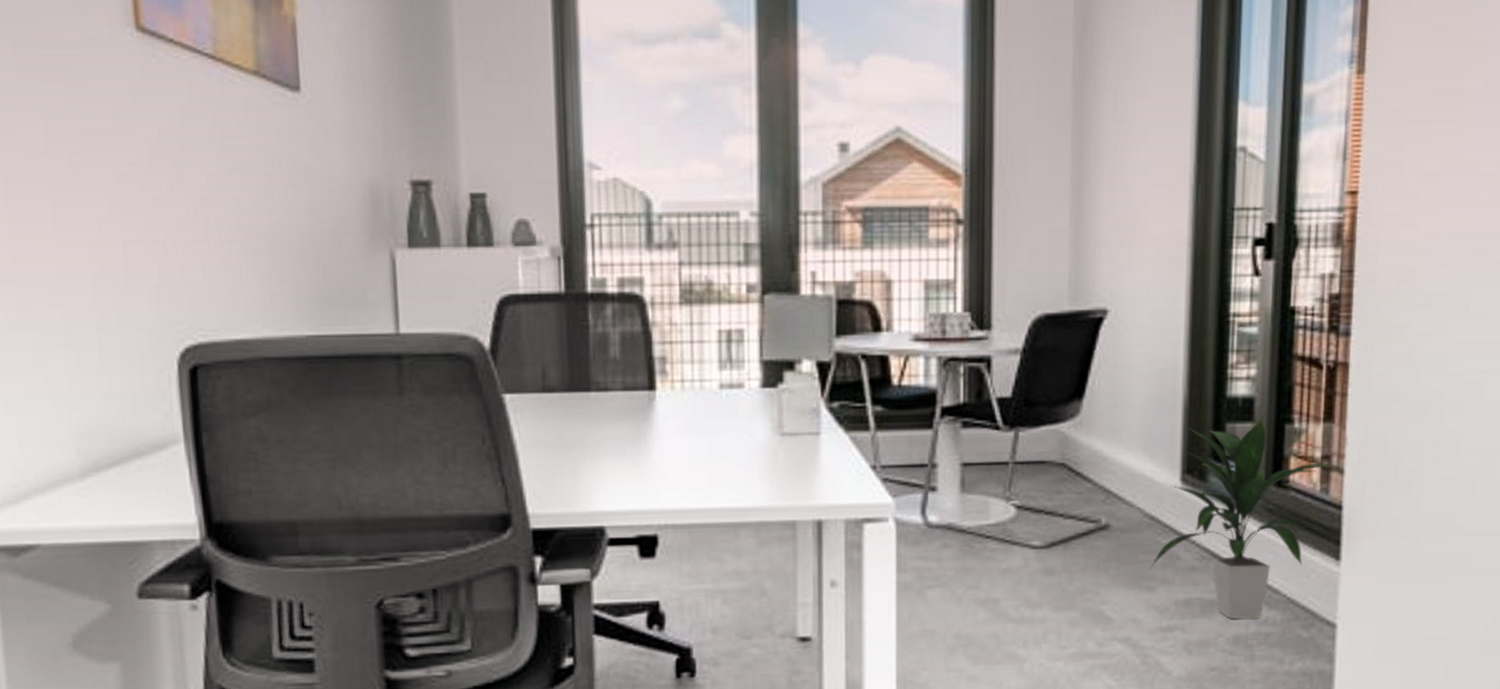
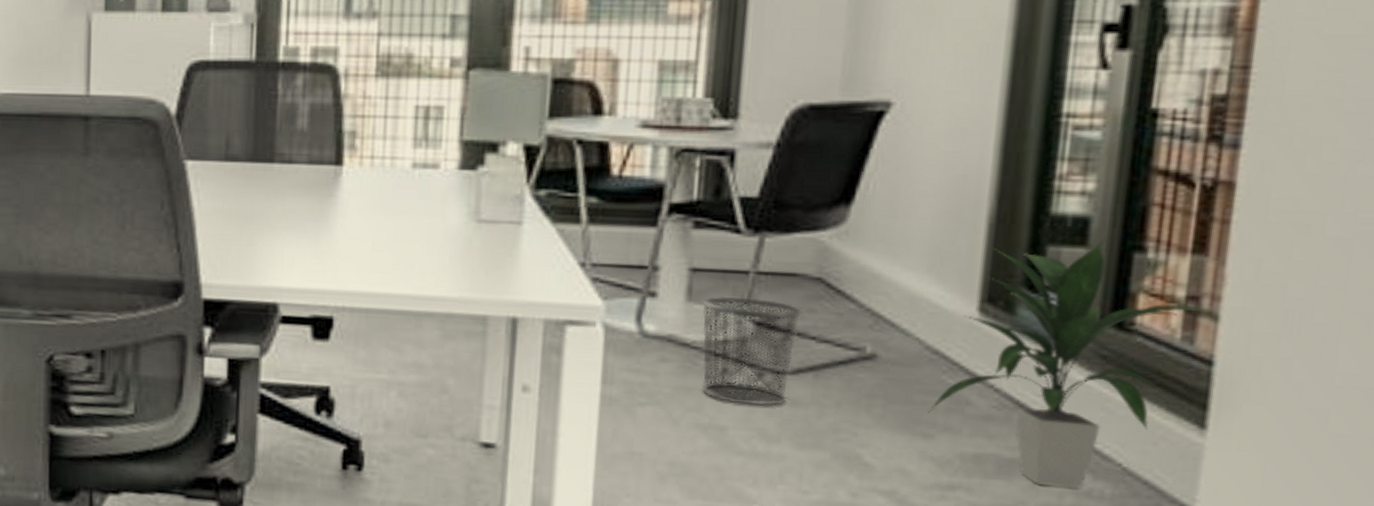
waste bin: none [974,485,1051,578] -> present [702,296,802,407]

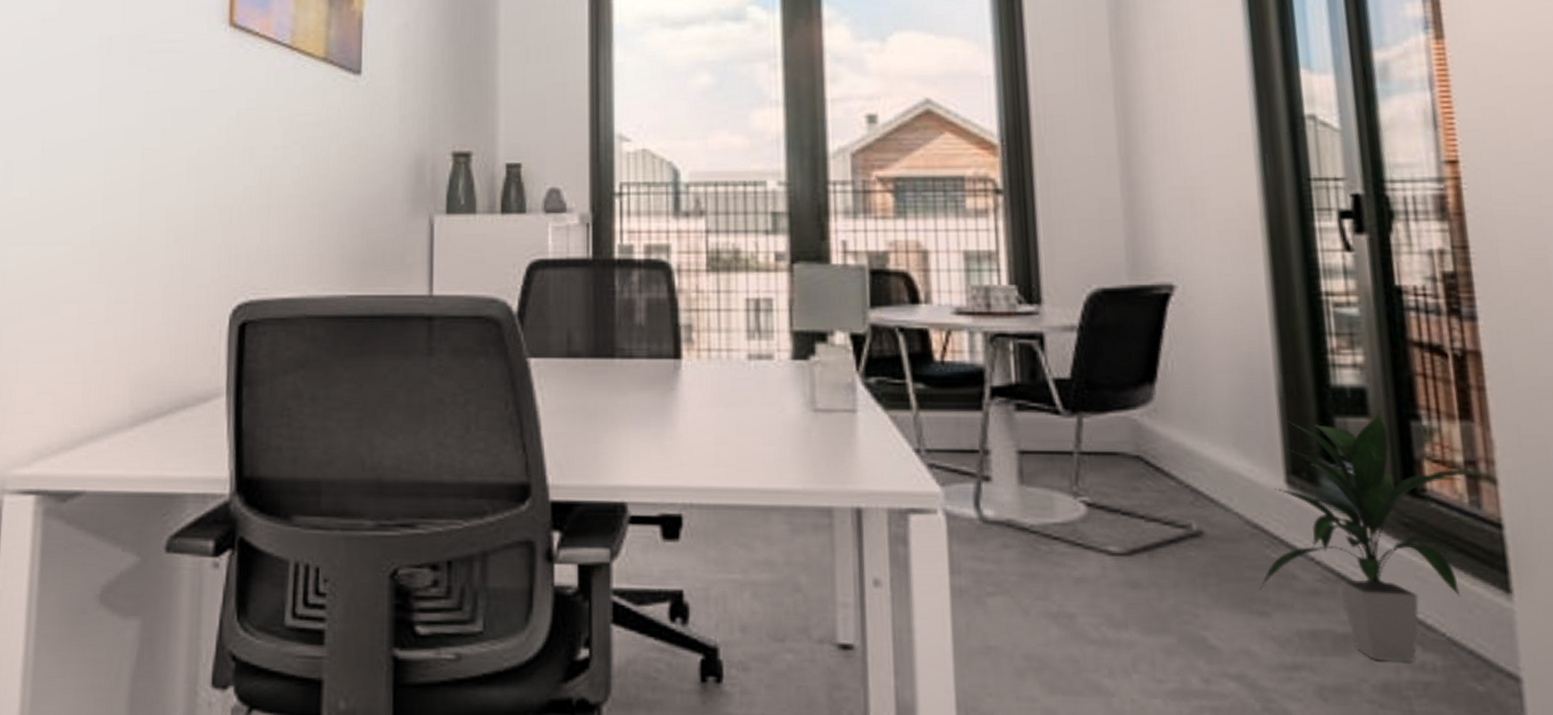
waste bin: present [702,296,802,407] -> none [1034,477,1128,590]

